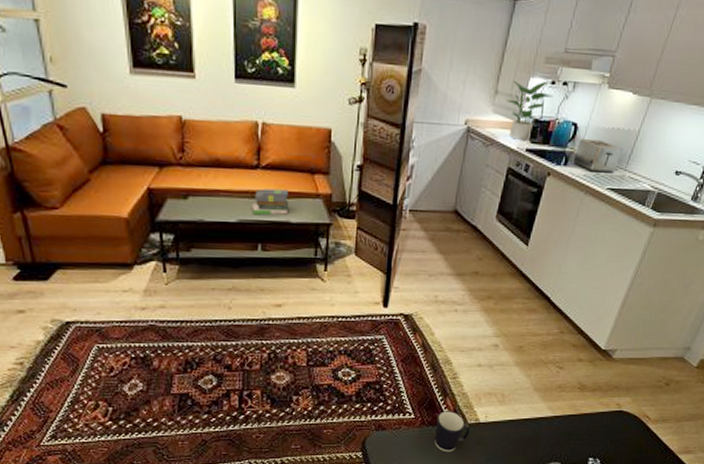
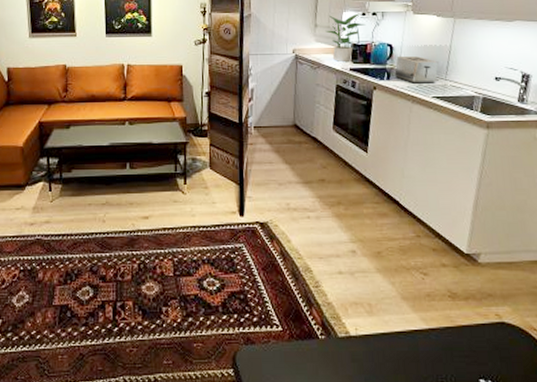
books: present [252,188,289,215] -> none [121,116,151,139]
mug: present [433,411,470,452] -> none [305,323,341,370]

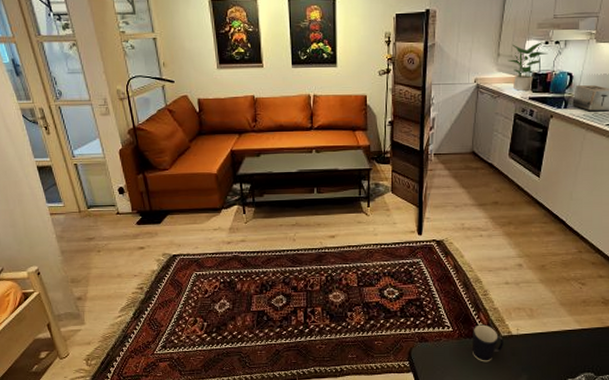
mug: none [305,323,341,370] -> present [471,324,503,362]

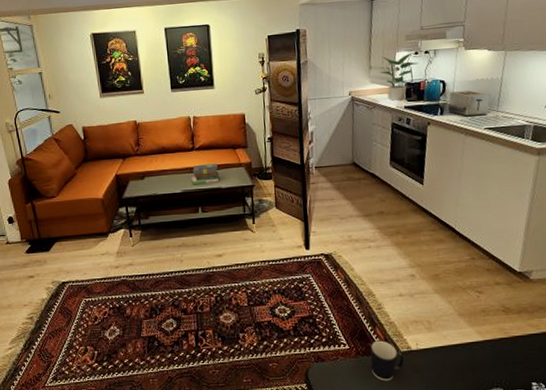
books: none [309,144,337,166] -> present [192,163,220,185]

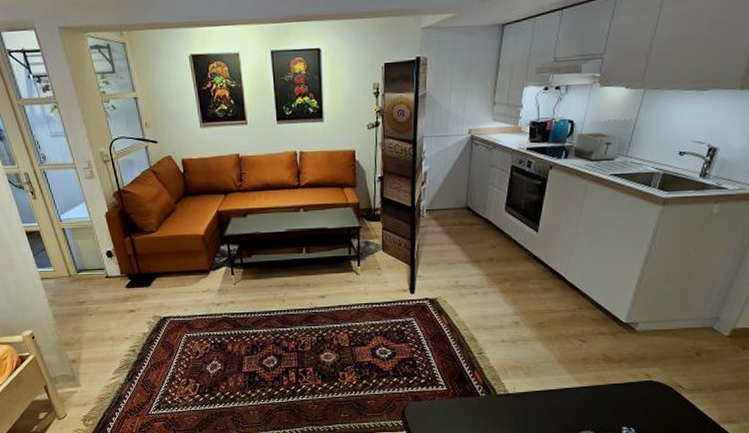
books: present [192,163,220,185] -> none [296,202,325,225]
mug: present [370,340,404,381] -> none [466,383,499,421]
potted plant: present [379,52,419,101] -> none [504,88,548,142]

